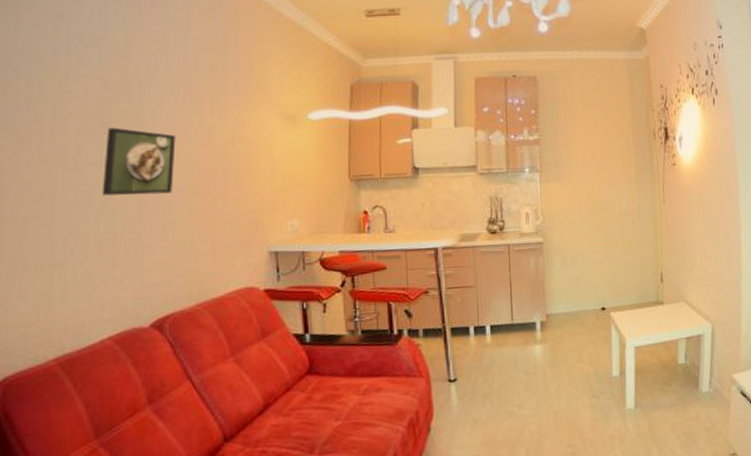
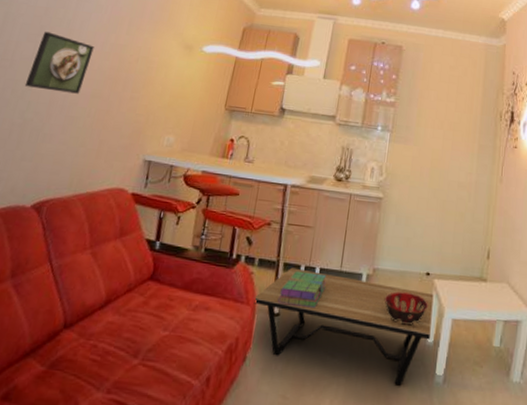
coffee table: none [425,326,615,420] -> present [253,267,434,386]
stack of books: none [452,331,500,369] -> present [277,271,327,308]
decorative bowl: none [562,330,610,363] -> present [384,291,429,325]

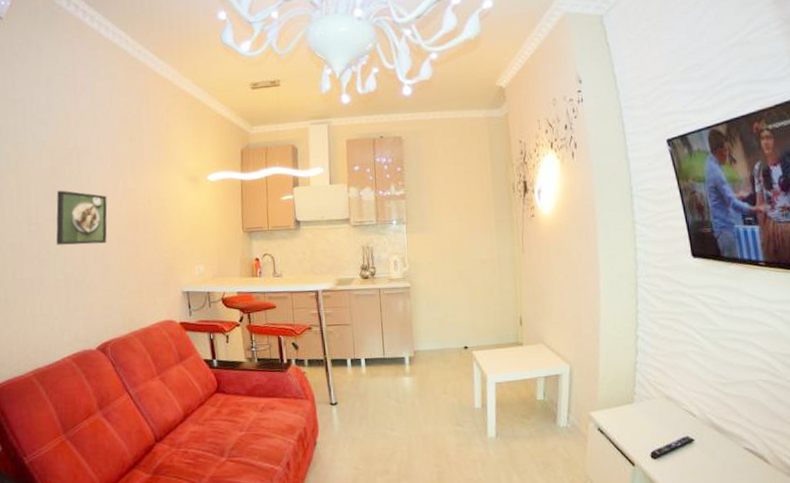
coffee table: present [253,267,434,386] -> none [311,362,477,445]
stack of books: present [277,271,327,308] -> none [333,363,374,395]
decorative bowl: present [384,291,429,325] -> none [429,366,472,395]

